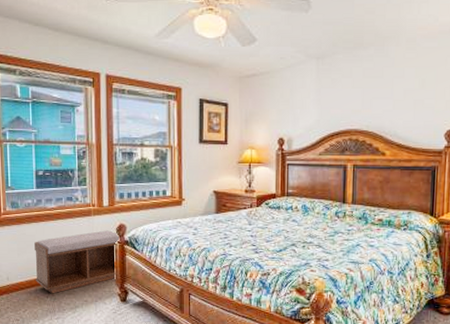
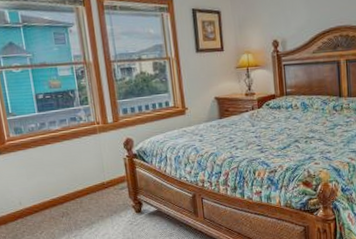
bench: present [34,230,121,294] -> none [43,146,129,213]

